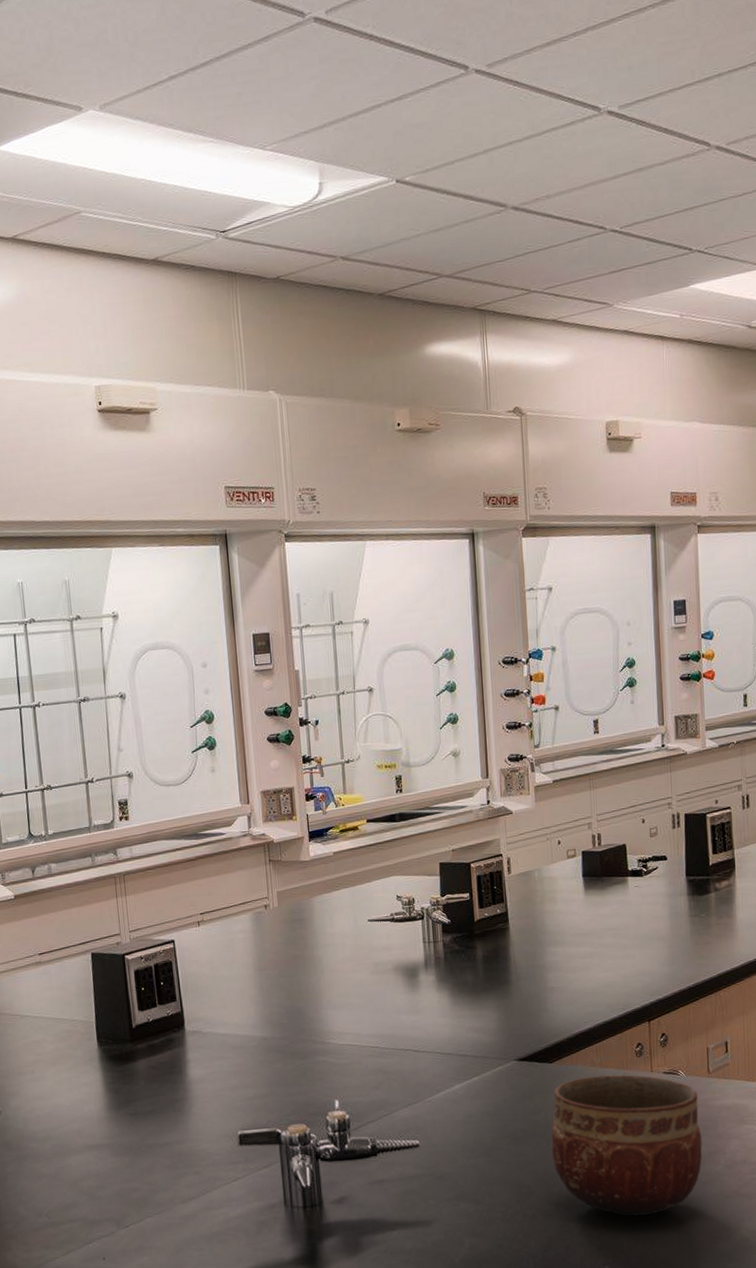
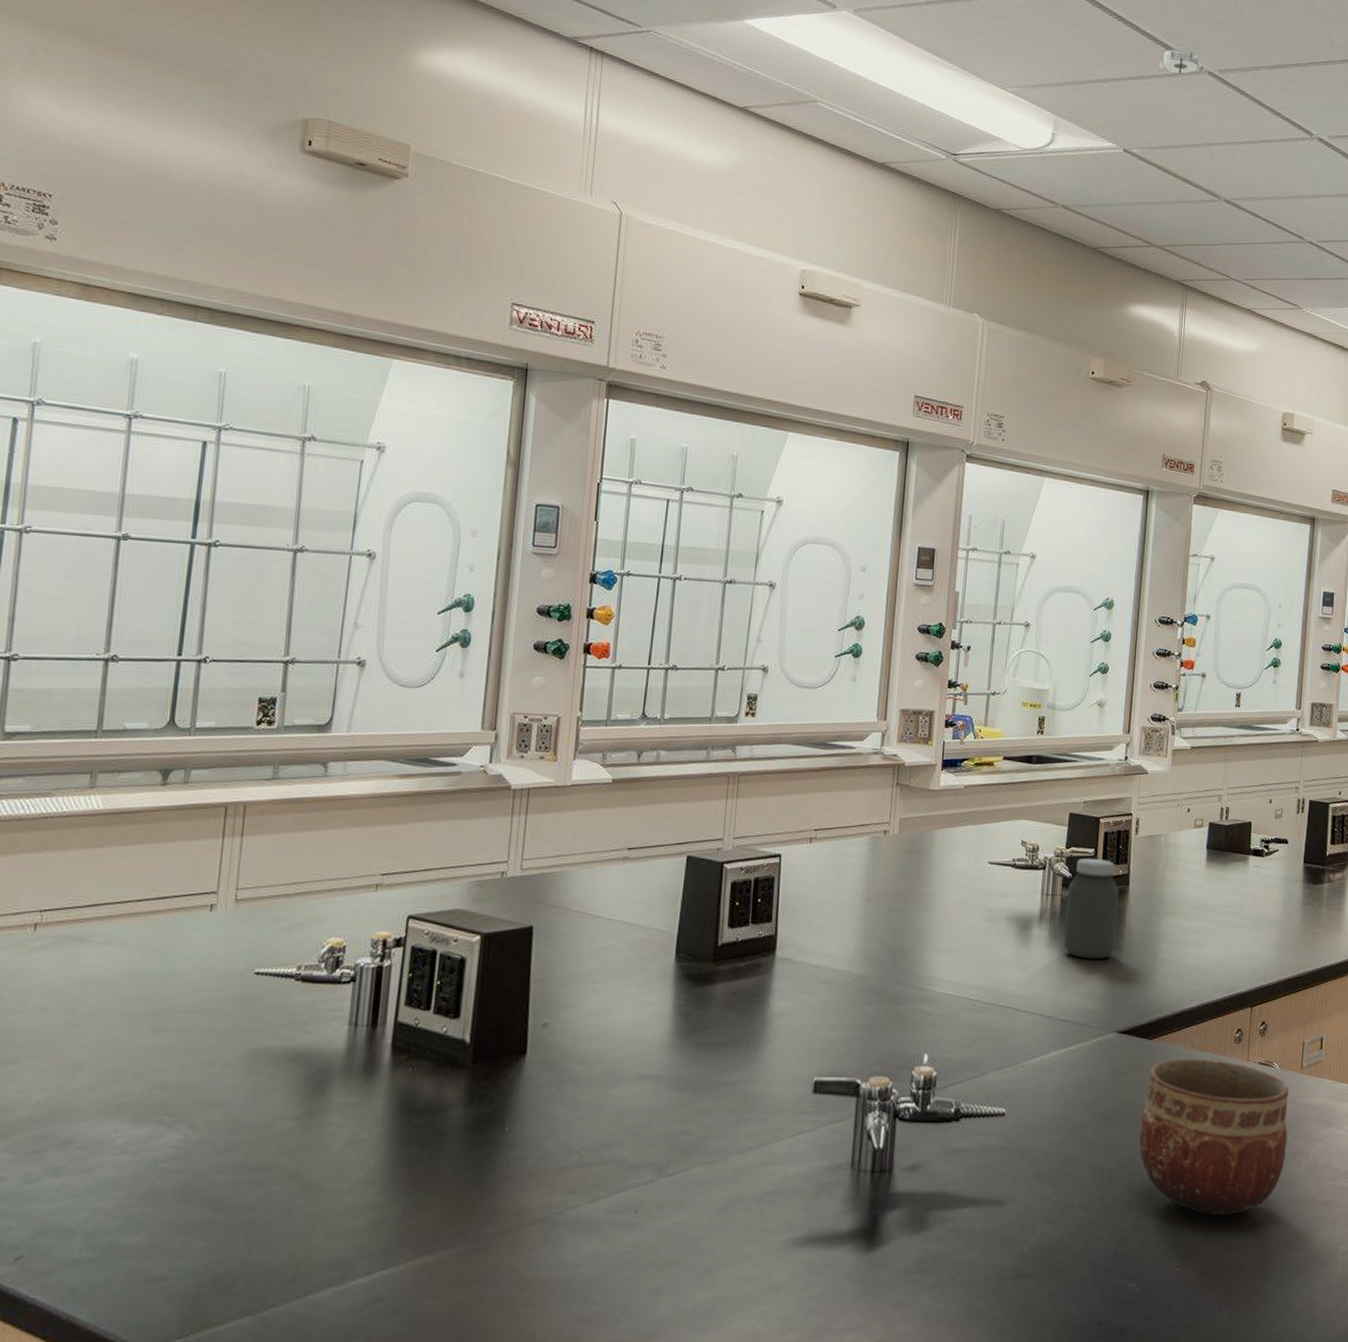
smoke detector: none [420,51,468,86] -> present [1157,49,1203,74]
jar: none [448,902,503,997] -> present [1063,859,1119,959]

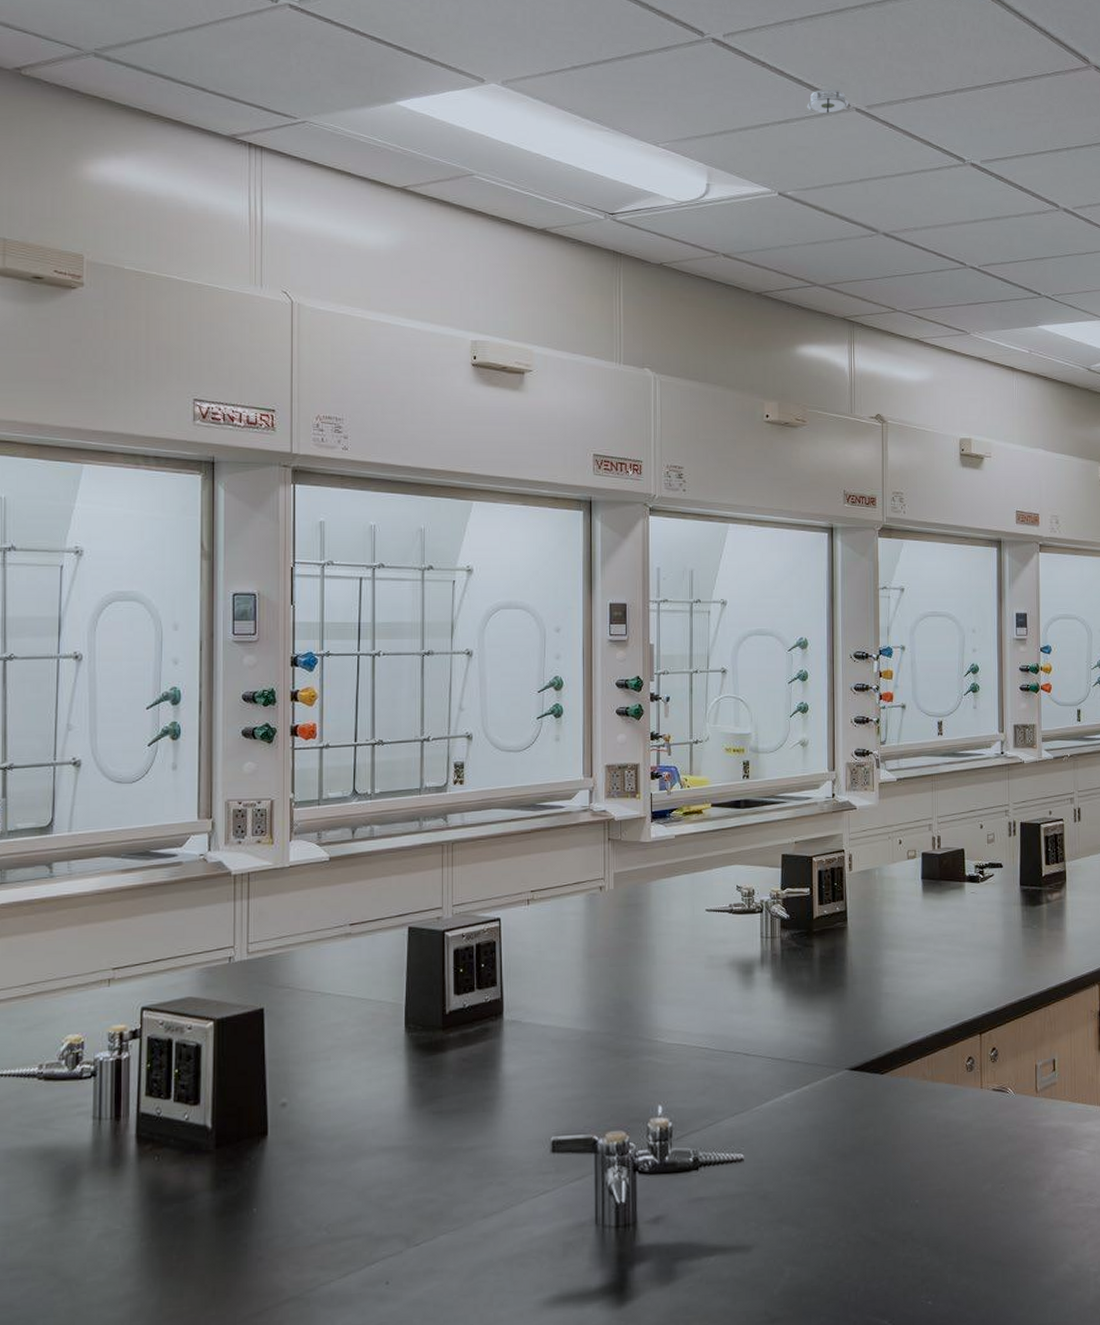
jar: present [1063,859,1119,959] -> none [786,898,839,999]
bowl: present [1139,1058,1289,1215] -> none [879,1089,1028,1246]

